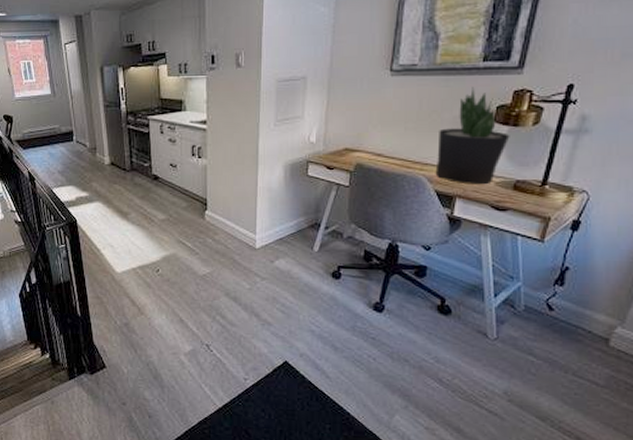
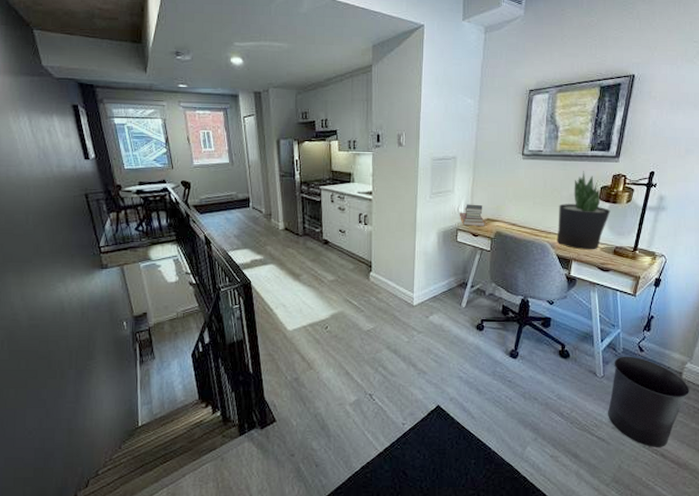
books: none [311,132,342,157] -> present [460,204,485,226]
waste bin: none [503,315,621,429] -> present [608,356,690,447]

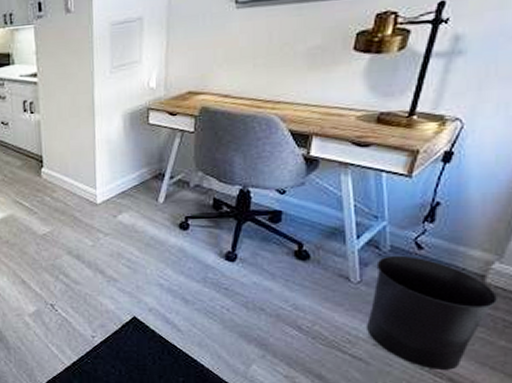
books: present [460,204,485,226] -> none [151,74,186,104]
planter: present [557,171,611,250] -> none [289,14,372,121]

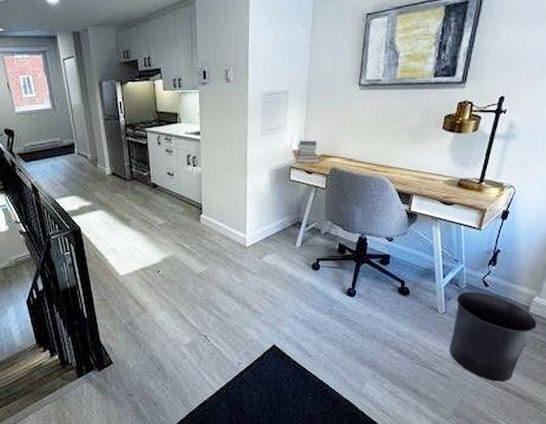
books: none [151,74,186,104] -> present [293,140,320,163]

